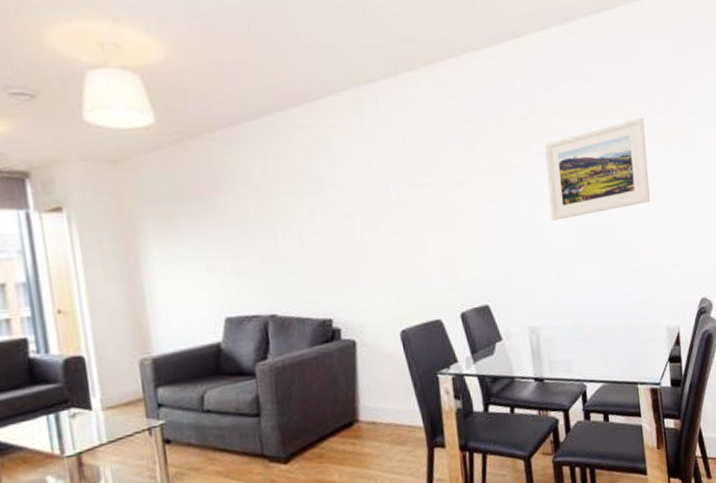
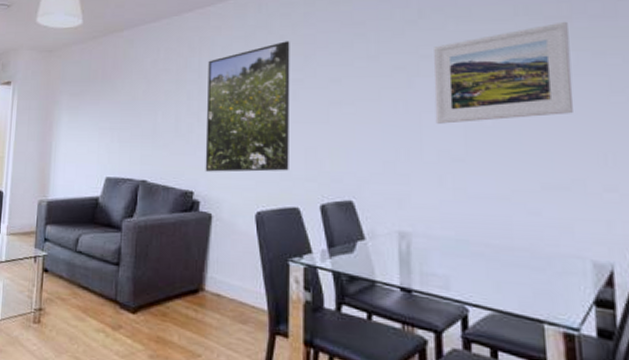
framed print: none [327,141,428,295] -> present [205,41,290,172]

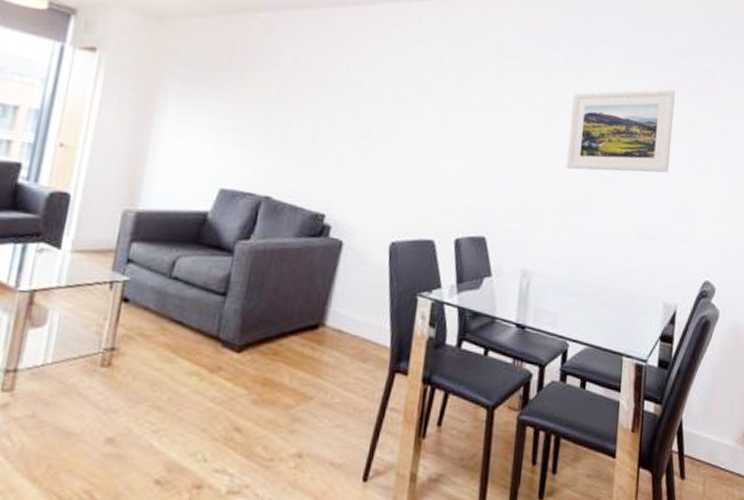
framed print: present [205,41,290,172] -> none [341,61,447,201]

